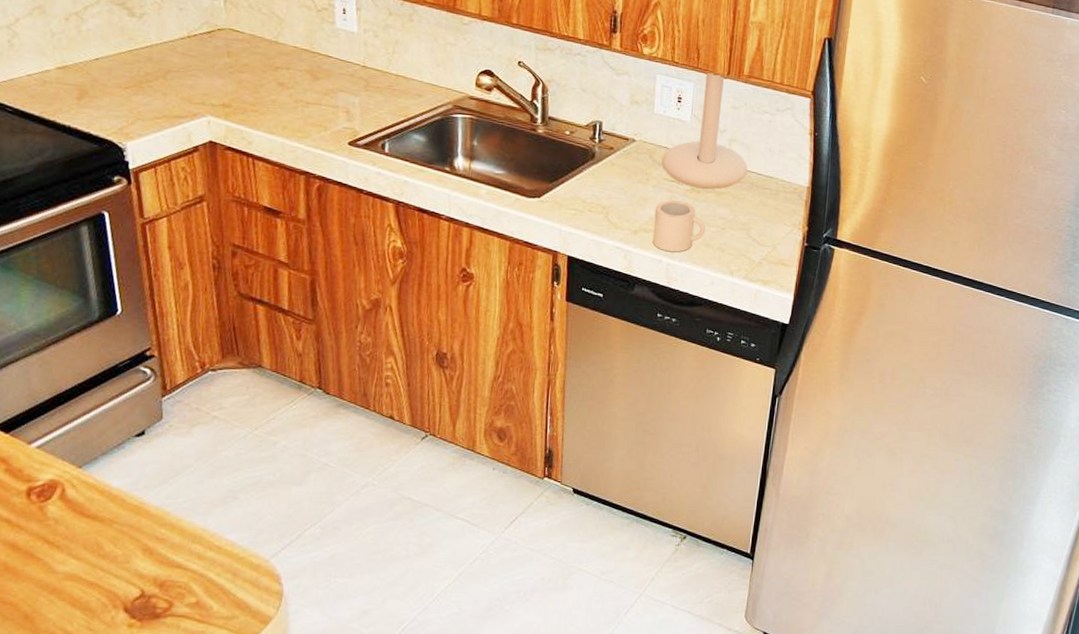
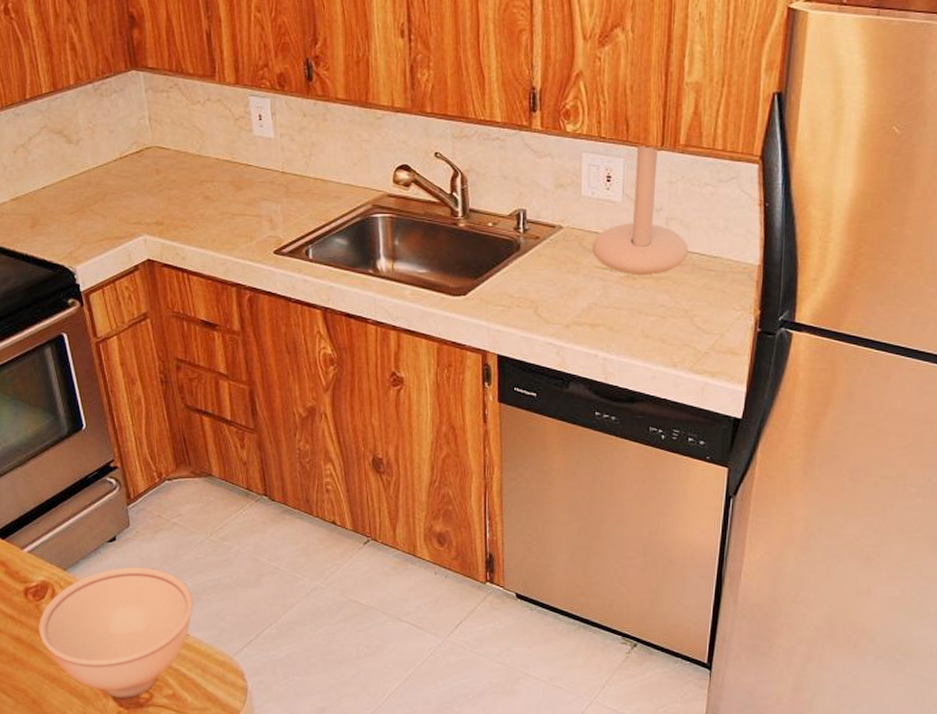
bowl: none [40,463,230,608] -> present [39,566,194,698]
mug: present [652,200,705,253] -> none [586,290,643,346]

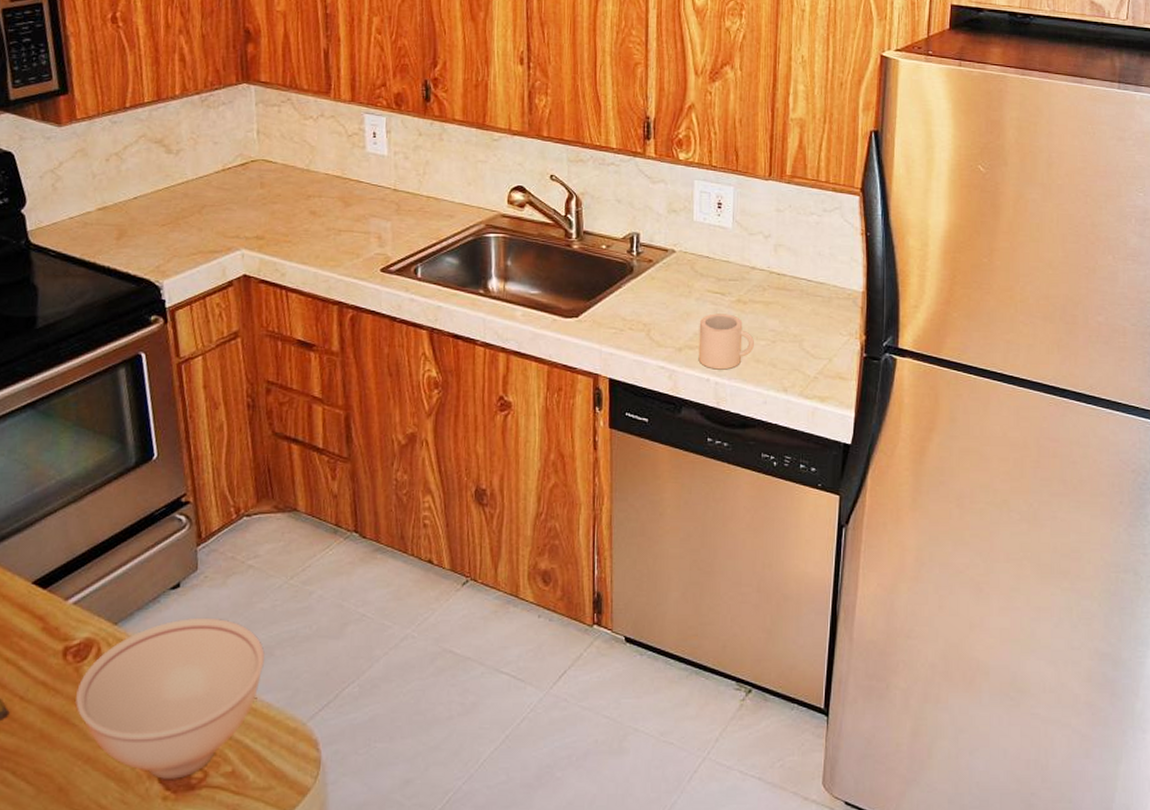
mug: none [586,290,643,346] -> present [698,313,754,370]
paper towel holder: present [591,146,689,276] -> none [703,176,796,300]

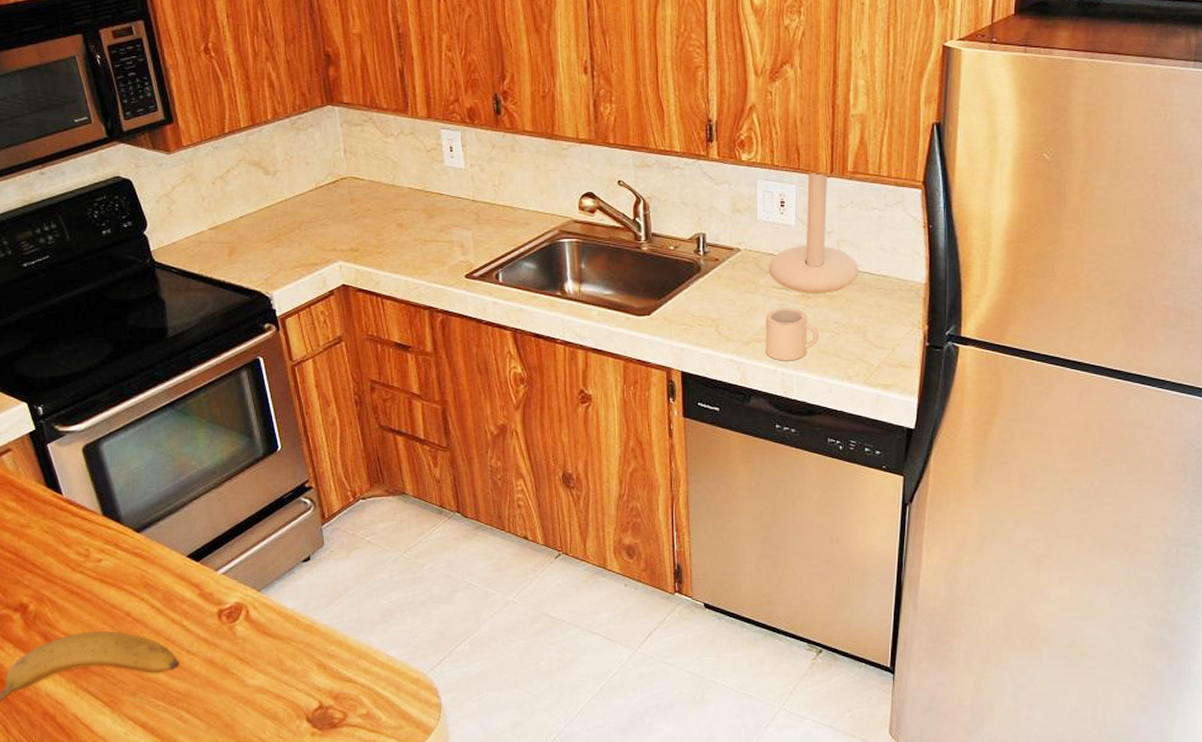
bowl: present [75,617,265,779] -> none [232,585,388,719]
paper towel holder: none [703,176,796,300] -> present [768,174,859,294]

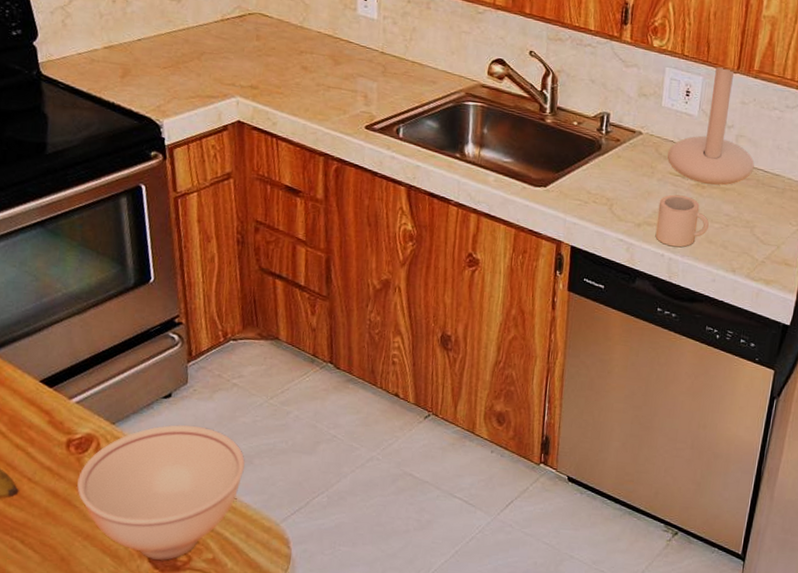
bowl: none [232,585,388,719] -> present [77,425,245,560]

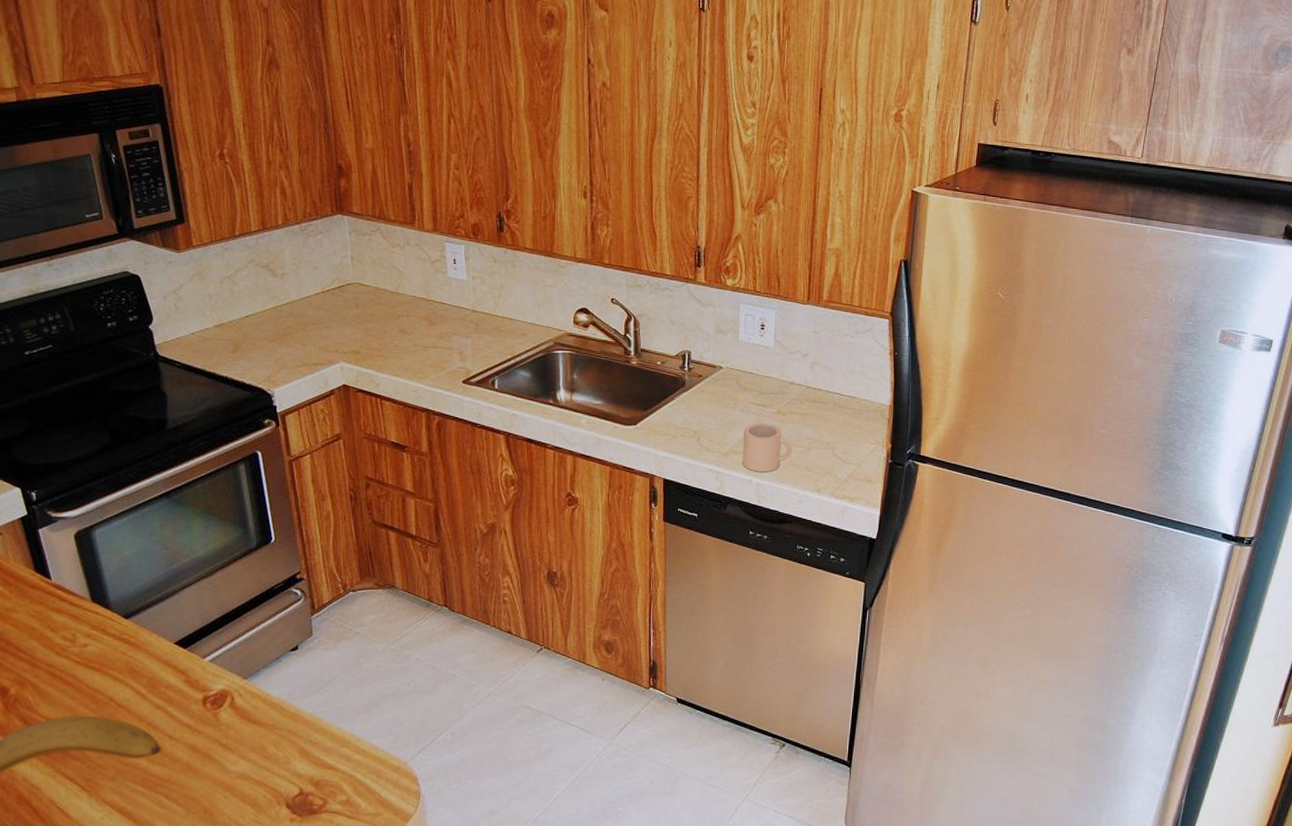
bowl: present [77,425,245,560] -> none [215,674,372,805]
paper towel holder: present [667,67,755,186] -> none [747,300,830,412]

